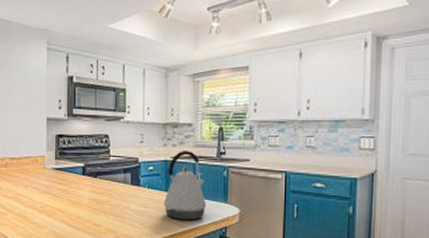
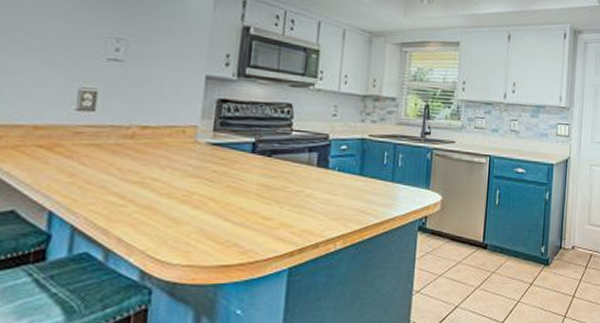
kettle: present [163,150,207,220] -> none [355,127,407,210]

